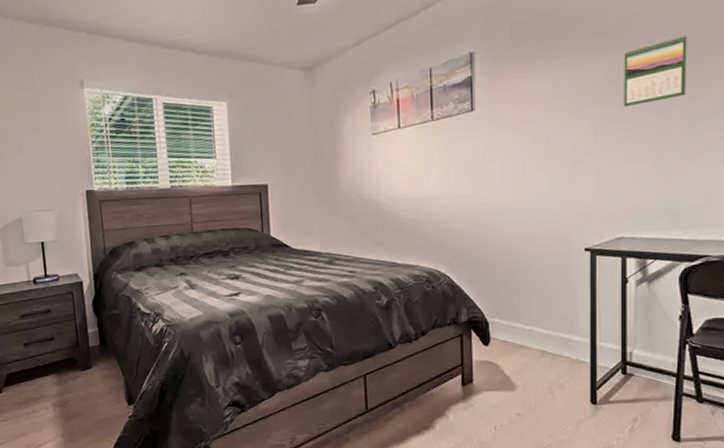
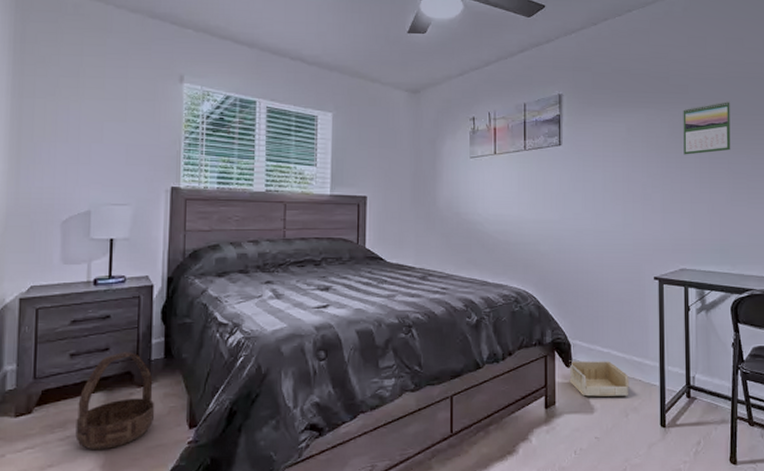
basket: none [36,341,99,423] -> present [75,352,155,450]
storage bin: none [487,338,555,374] -> present [569,360,629,397]

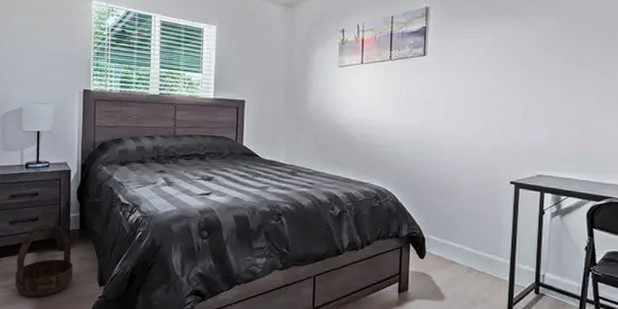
storage bin: present [569,360,629,397] -> none [422,252,480,288]
calendar: present [683,100,731,155] -> none [549,11,603,66]

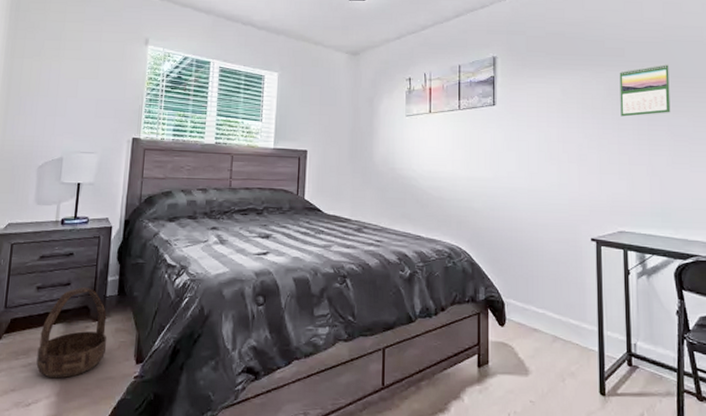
calendar: none [549,11,603,66] -> present [619,63,671,117]

